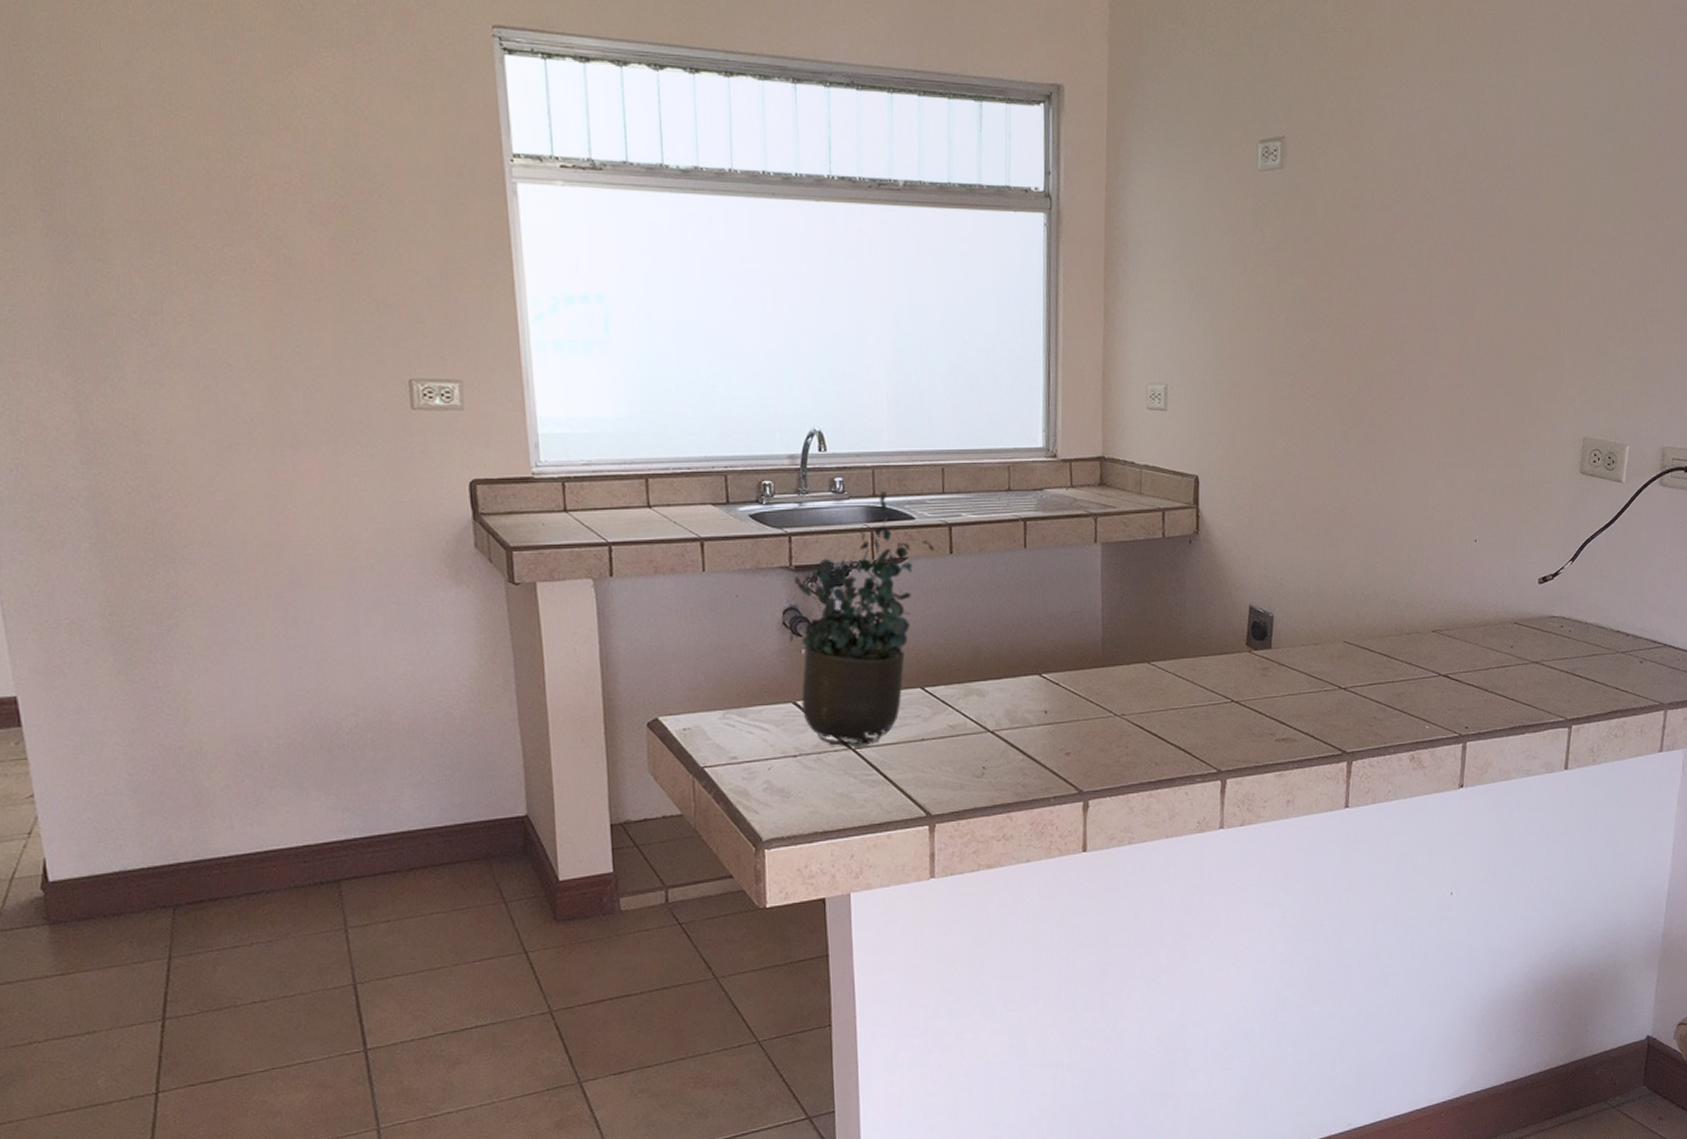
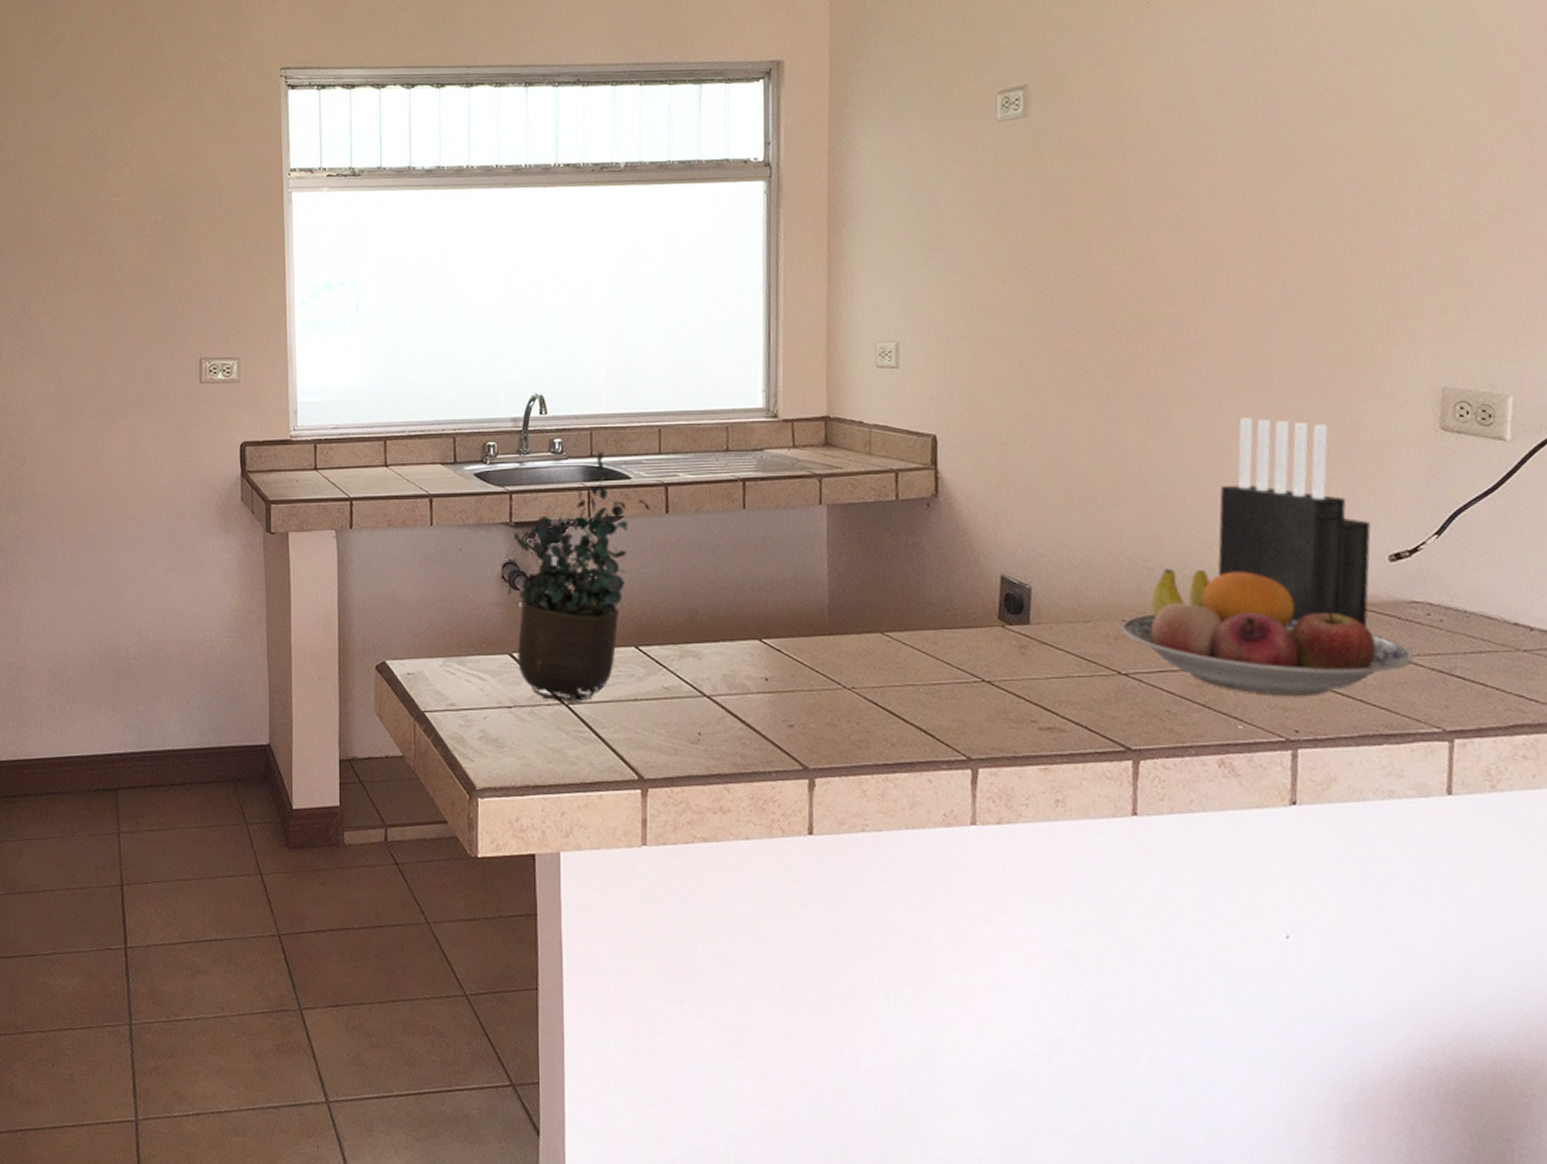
fruit bowl: none [1342,595,1549,699] -> present [1120,569,1413,697]
knife block: none [1417,462,1527,639] -> present [1217,418,1371,627]

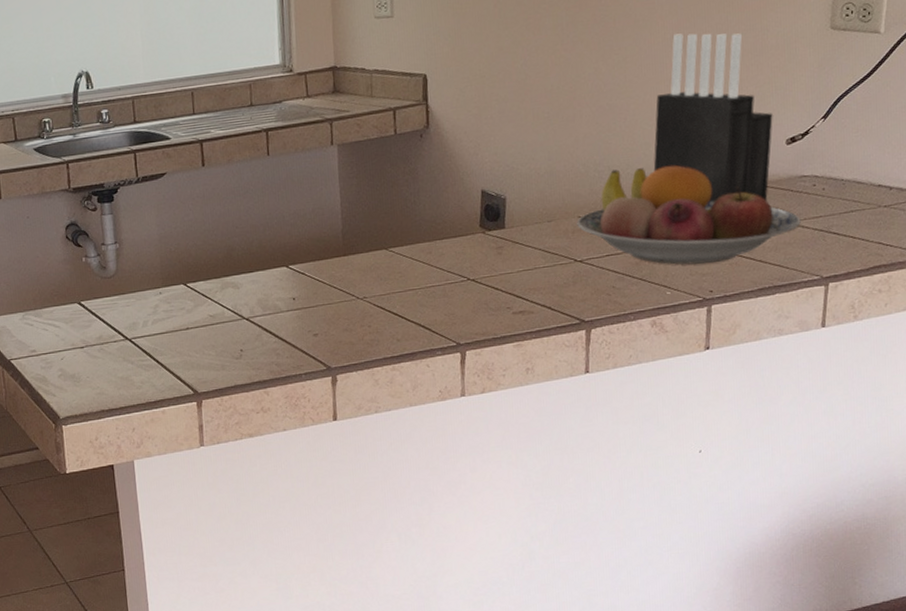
potted plant: present [507,451,651,702] -> none [71,117,189,338]

